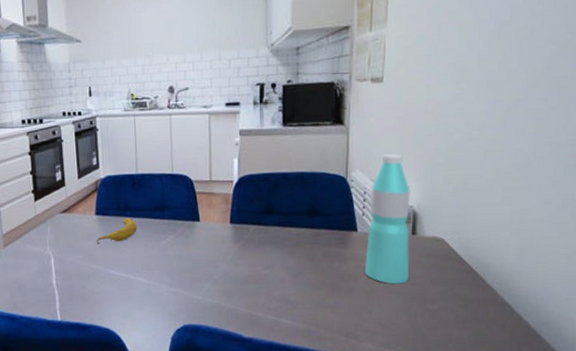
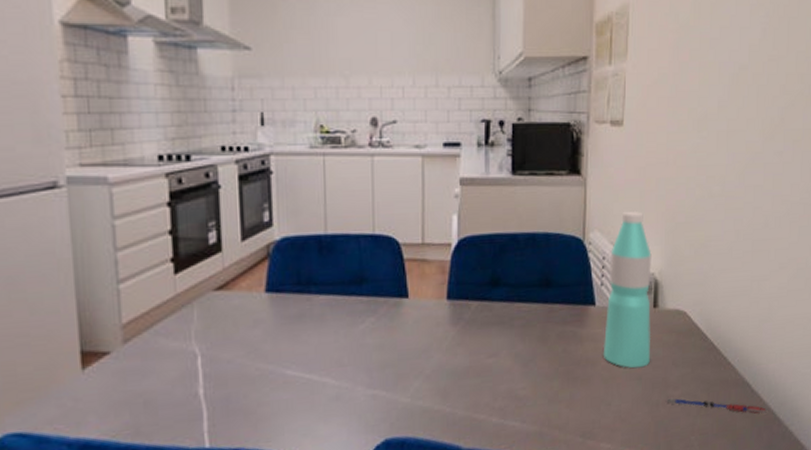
fruit: present [97,218,137,244] -> none [267,295,325,334]
pen: none [424,311,527,331] -> present [666,398,767,414]

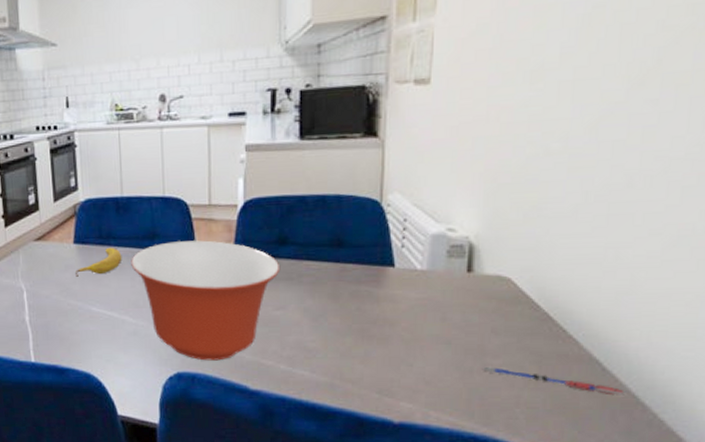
fruit: none [267,295,325,334] -> present [75,247,122,277]
mixing bowl: none [334,283,493,423] -> present [131,240,281,361]
water bottle: present [603,210,652,369] -> none [403,171,466,333]

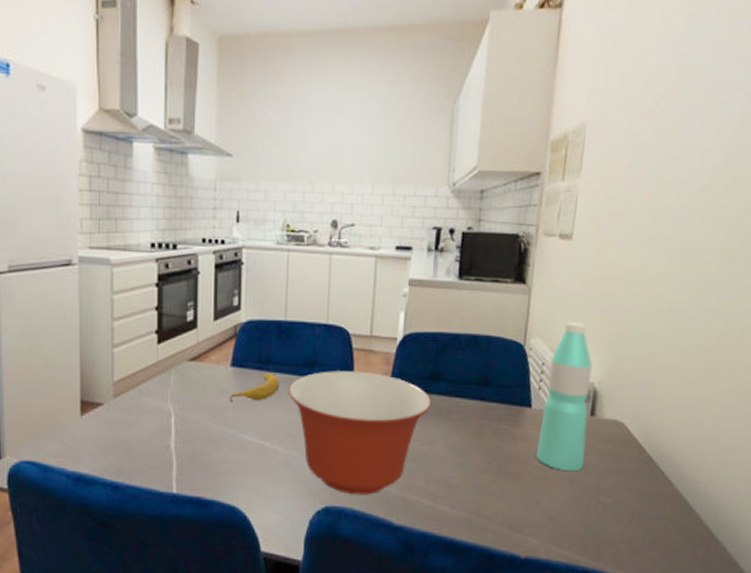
water bottle: none [403,171,466,333] -> present [535,321,593,472]
pen: present [483,366,625,396] -> none [597,504,704,532]

